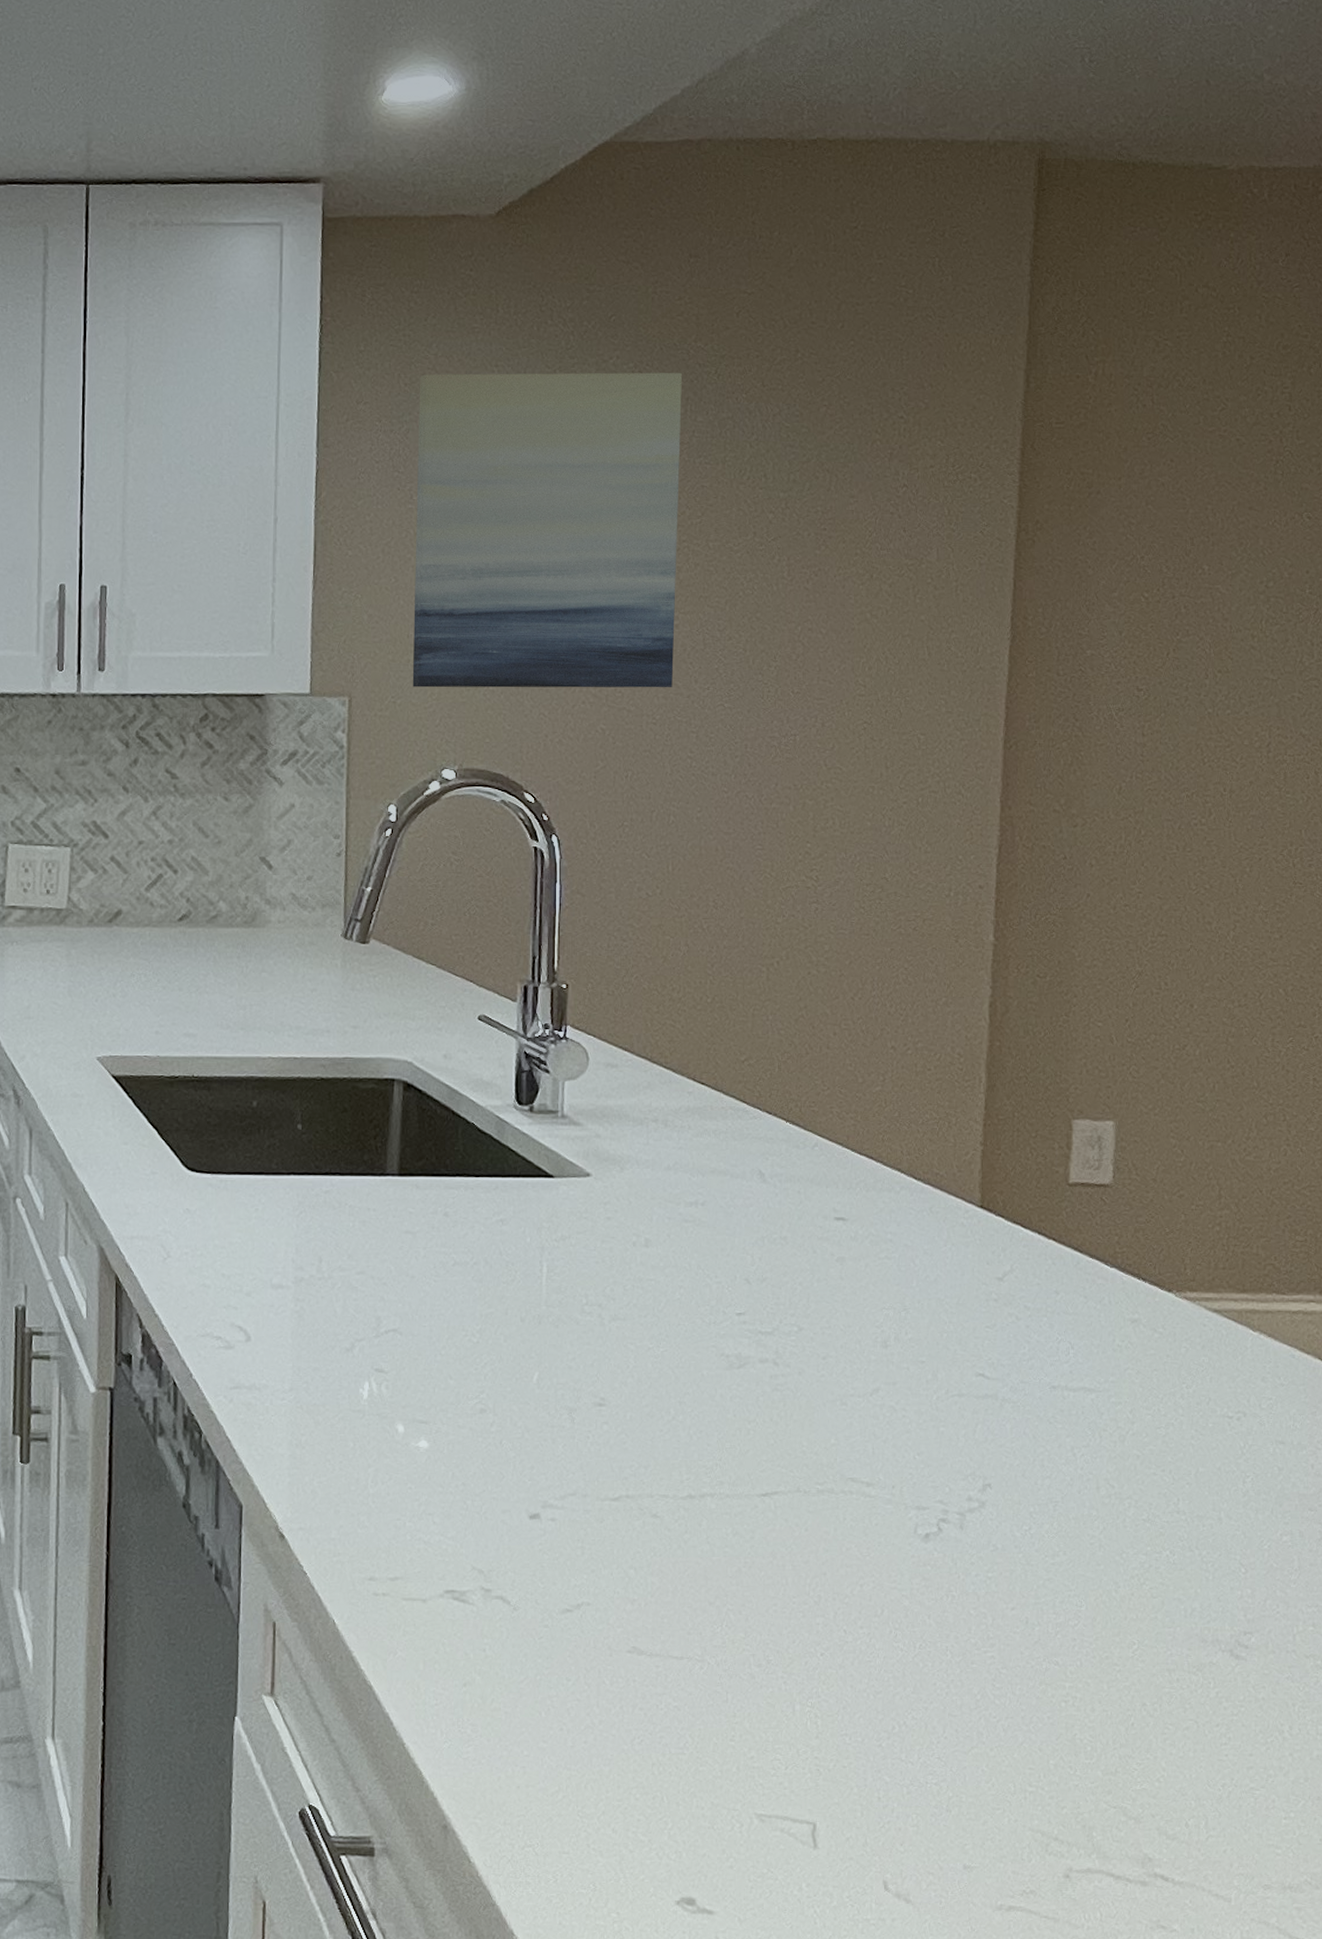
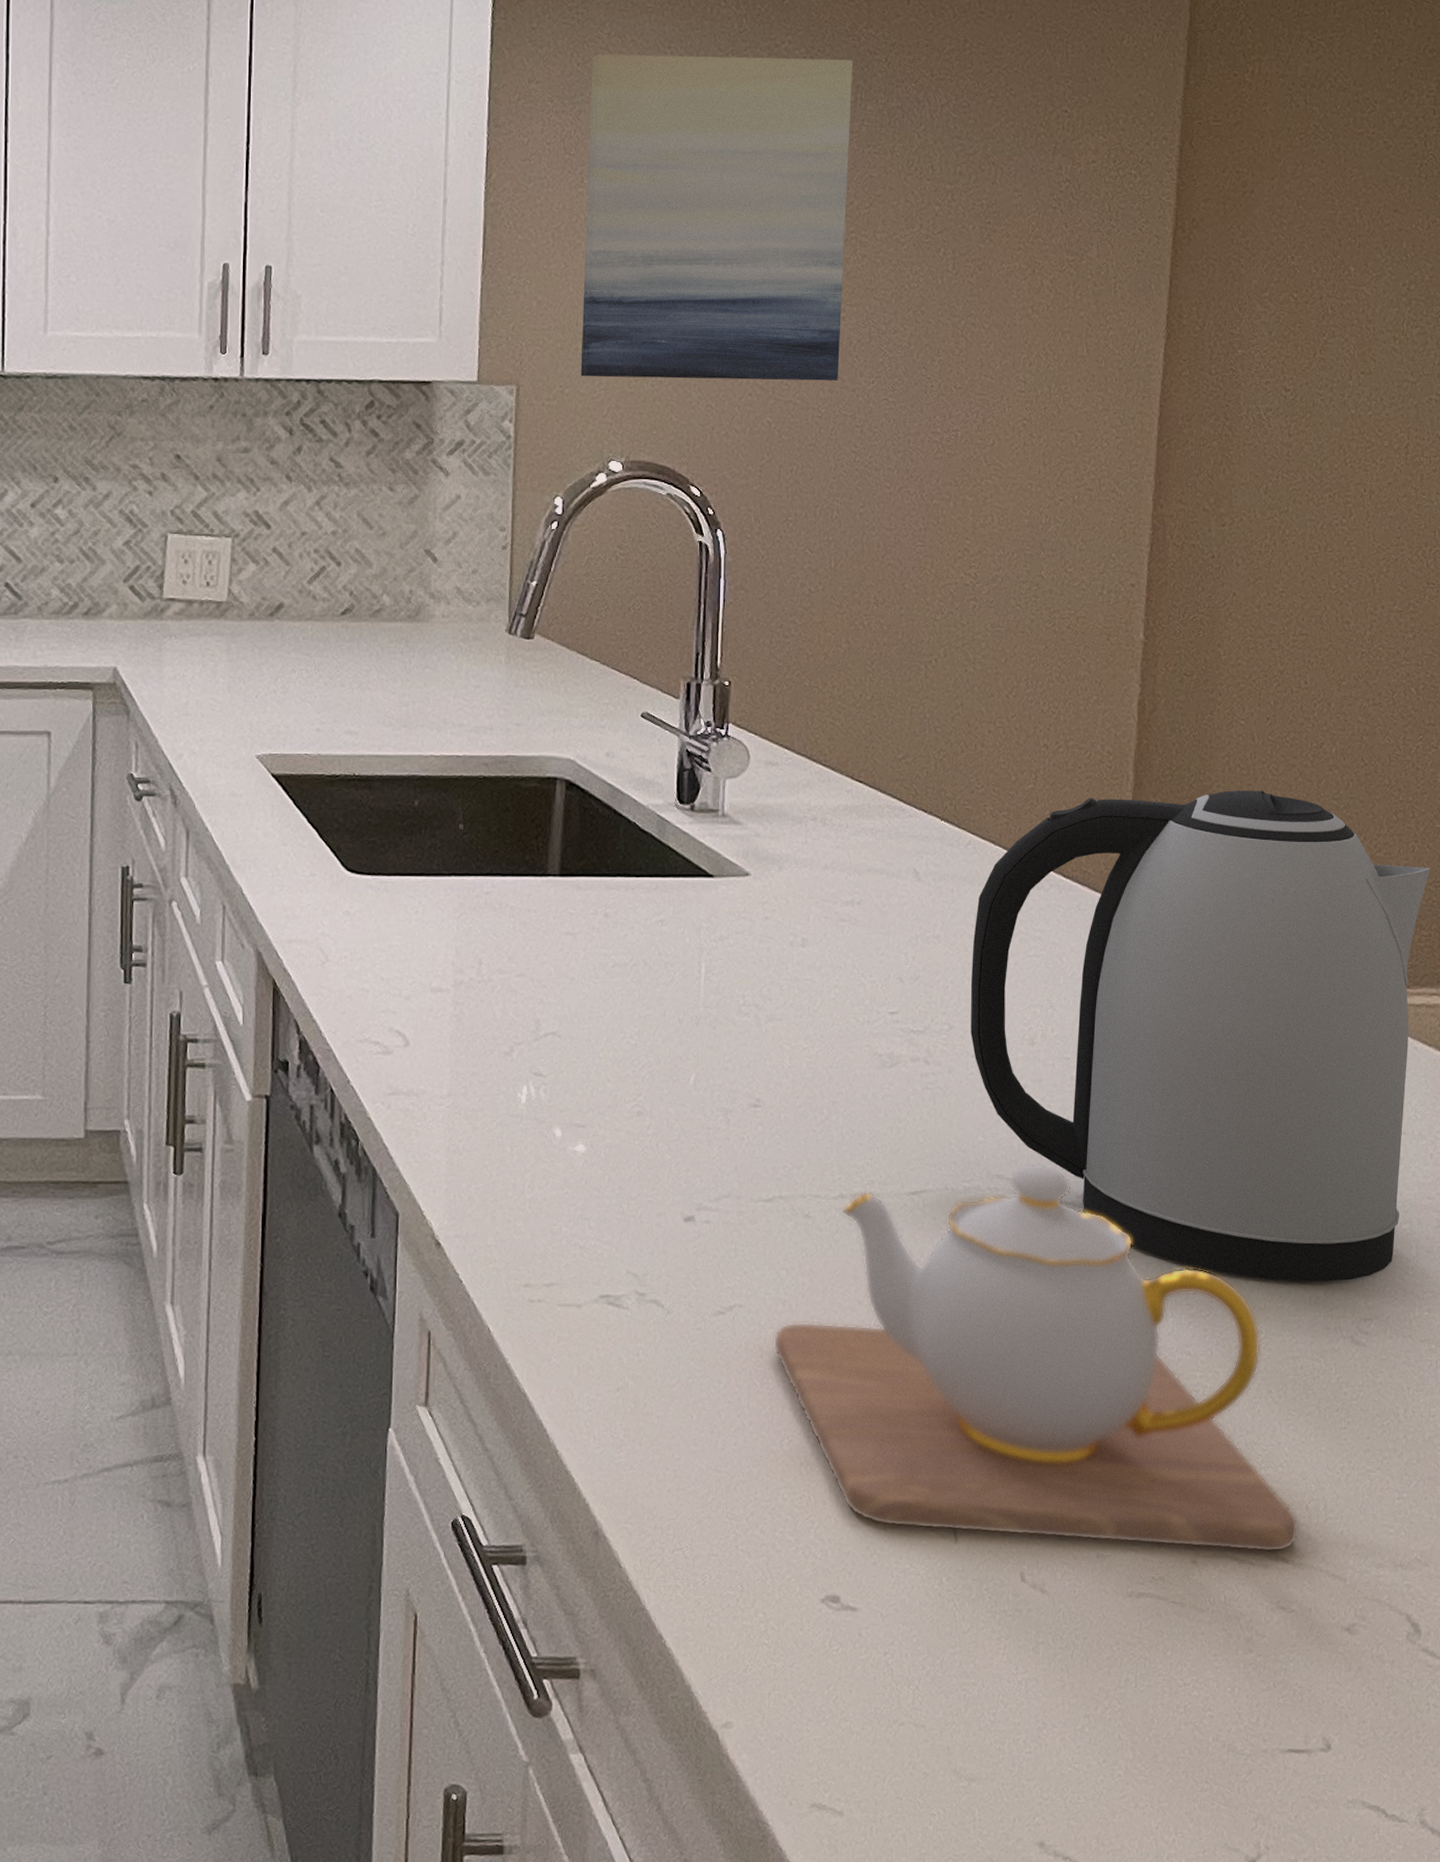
teapot: none [622,1466,1178,1870] -> present [773,1162,1299,1553]
kettle: none [820,1093,1305,1594] -> present [970,790,1431,1283]

